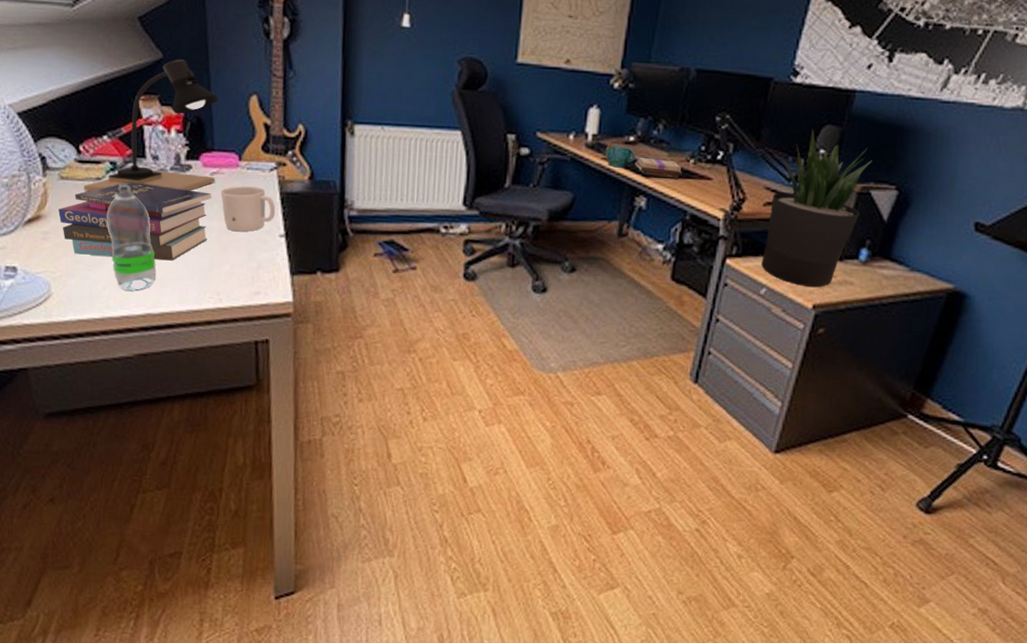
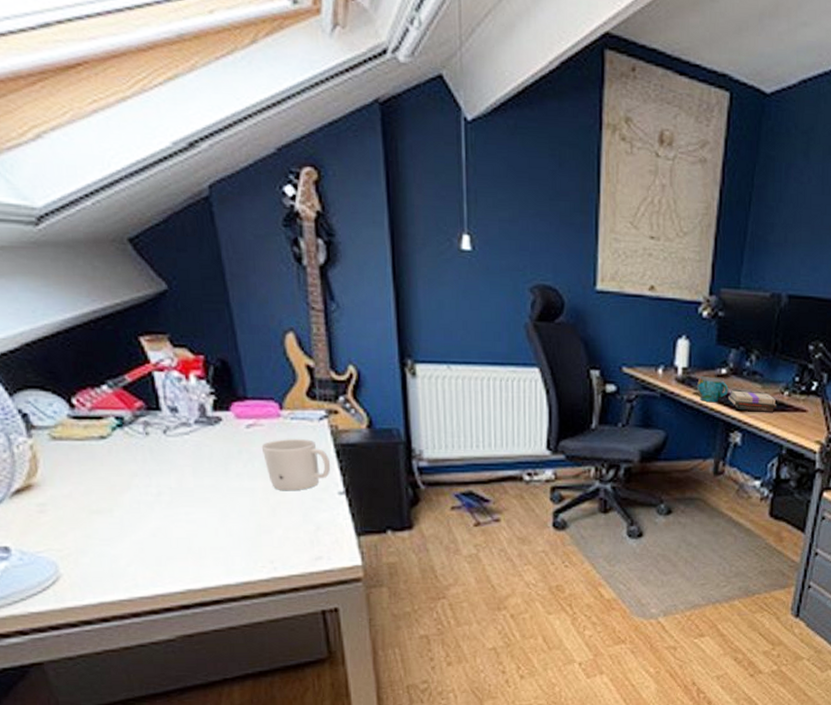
books: present [58,181,212,261] -> none [55,439,251,528]
desk lamp: present [83,59,219,191] -> none [83,290,254,452]
bottle: present [106,183,157,290] -> none [119,441,193,565]

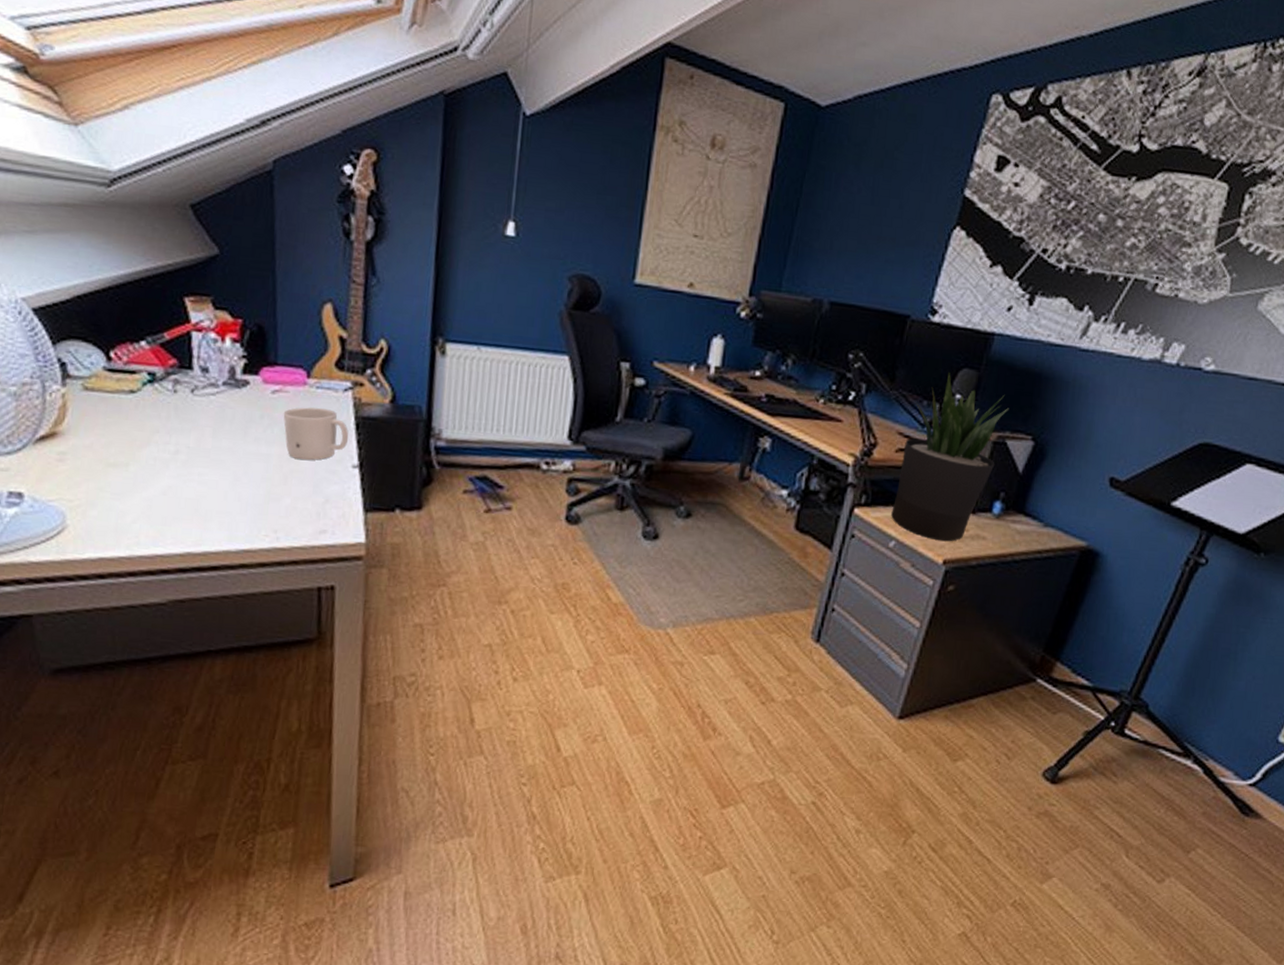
cup: present [697,376,729,403] -> none [728,377,762,405]
books: present [727,390,778,412] -> none [759,393,812,420]

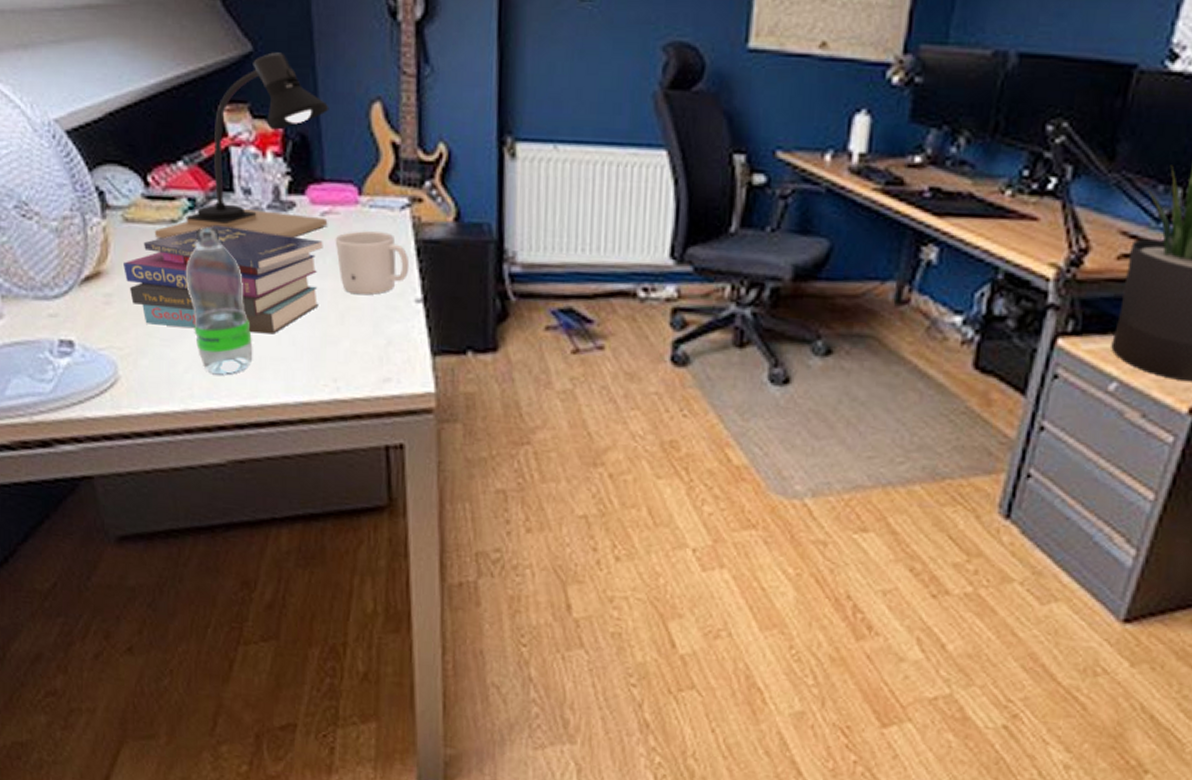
books: none [80,396,273,491] -> present [124,224,323,335]
desk lamp: none [112,256,286,411] -> present [154,52,329,238]
bottle: none [139,398,201,525] -> present [185,227,253,374]

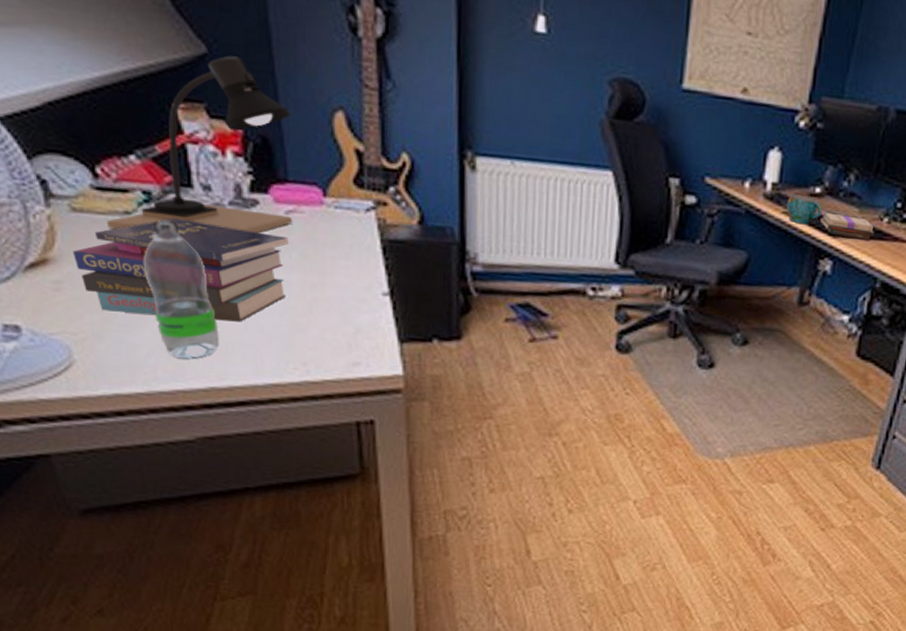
mug: present [335,231,410,295] -> none [300,229,376,288]
cup: none [878,166,924,203] -> present [786,194,822,225]
books: none [921,186,995,219] -> present [820,212,875,240]

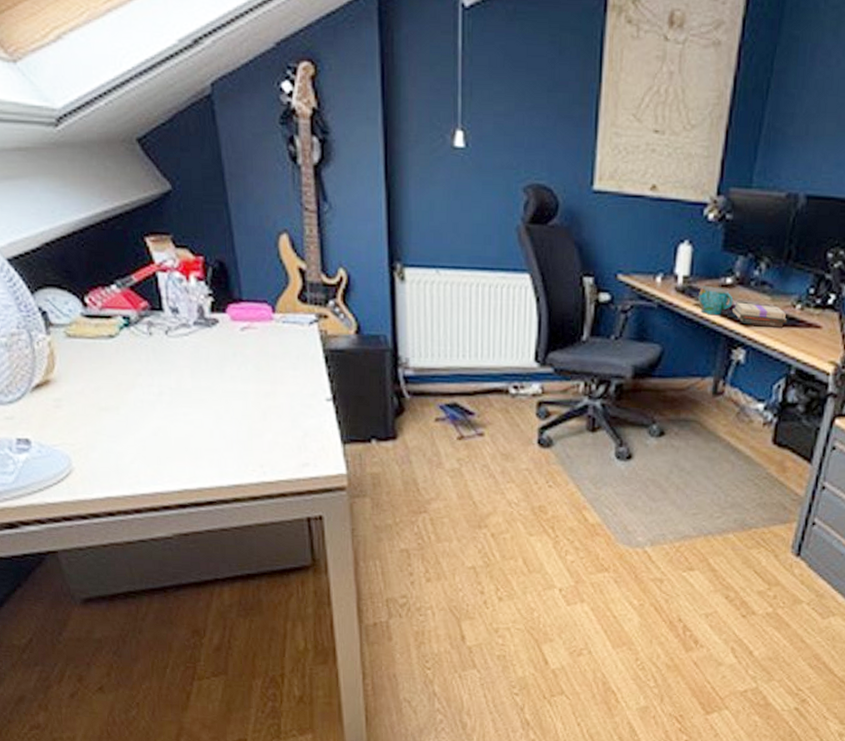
books: present [73,217,289,322] -> none [69,339,245,430]
desk lamp: present [106,55,293,233] -> none [94,191,248,351]
bottle: present [142,220,219,358] -> none [125,341,190,464]

